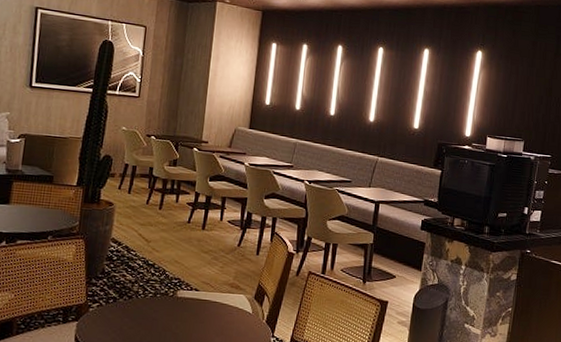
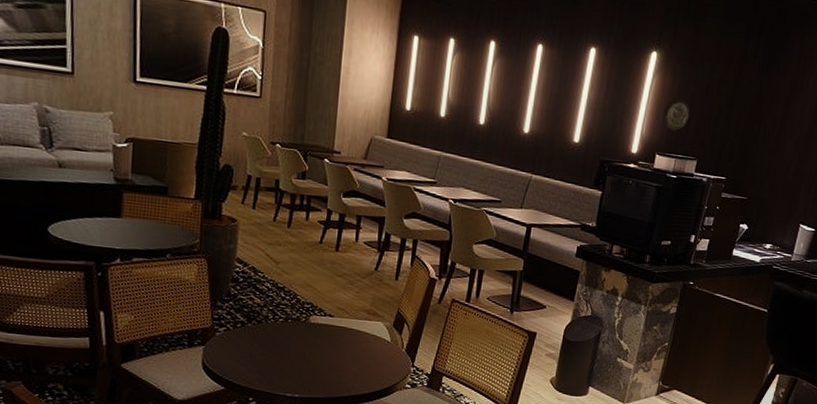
decorative plate: none [491,89,515,116] -> present [663,98,691,131]

